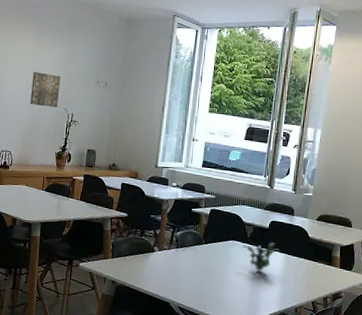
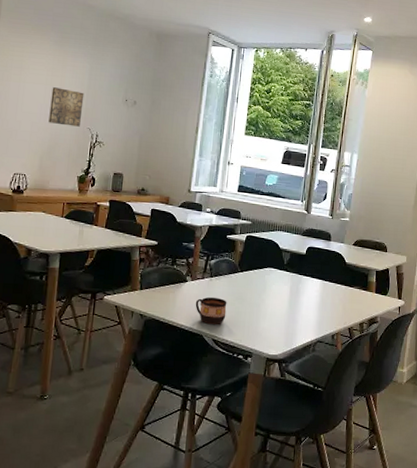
cup: none [162,266,193,293] -> present [195,297,227,324]
succulent plant: present [242,241,282,272] -> none [279,267,319,299]

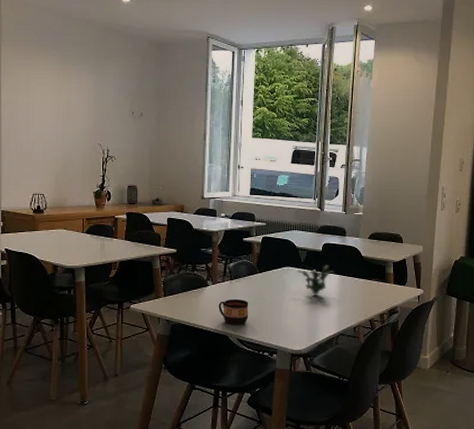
wall art: present [48,87,84,127] -> none [60,106,92,143]
succulent plant: none [279,267,319,299] -> present [297,264,336,295]

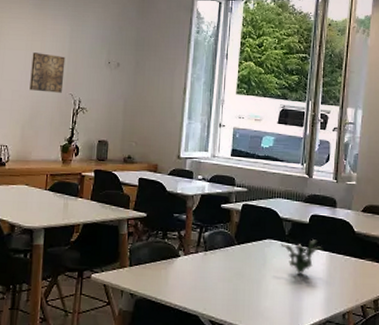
wall art: none [60,106,92,143] -> present [29,52,66,93]
cup: present [218,298,249,325] -> none [189,273,224,303]

